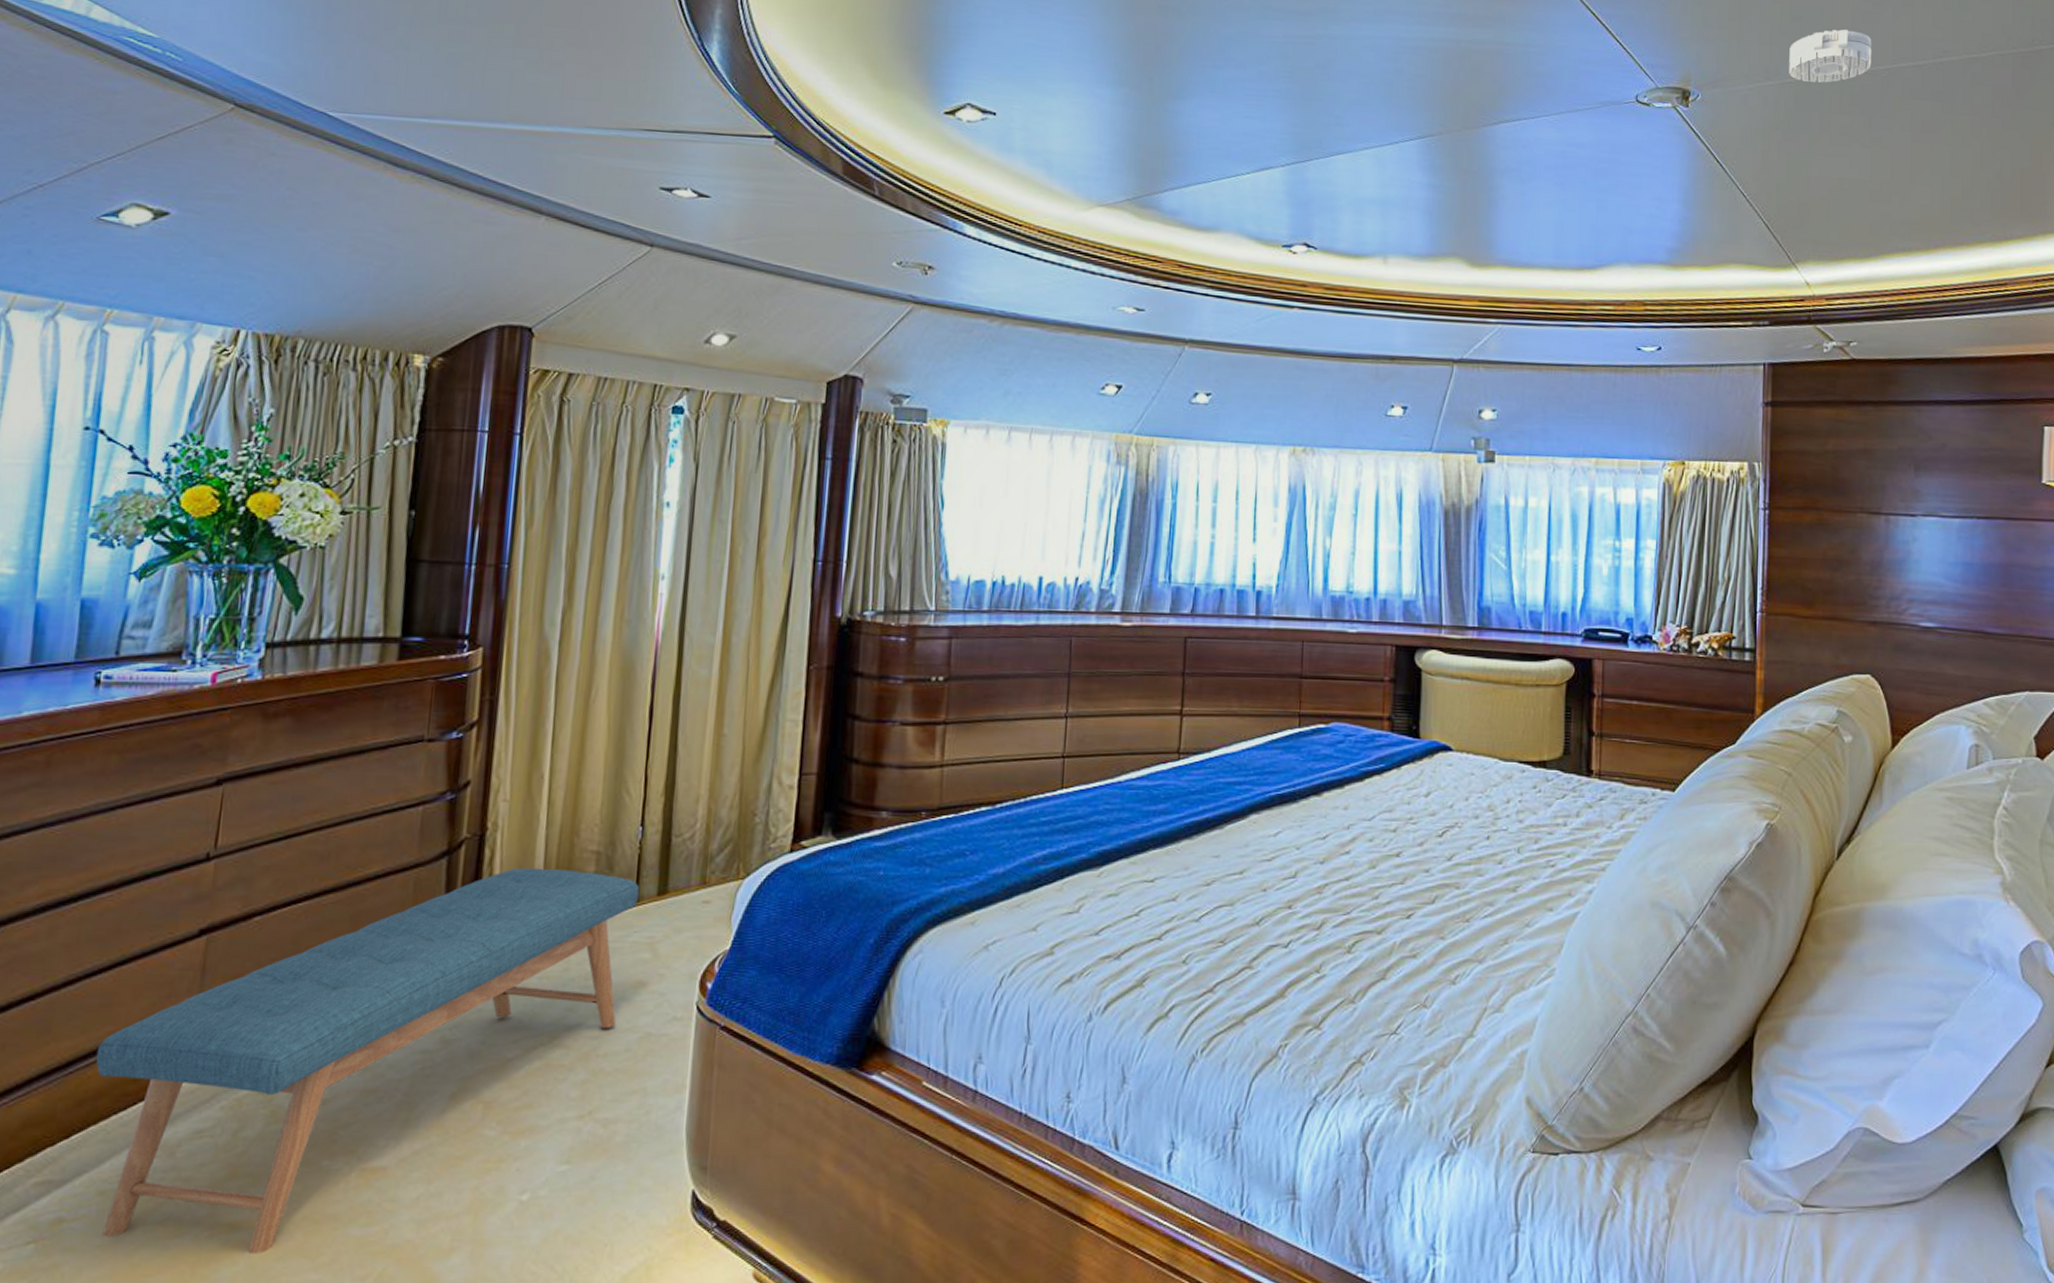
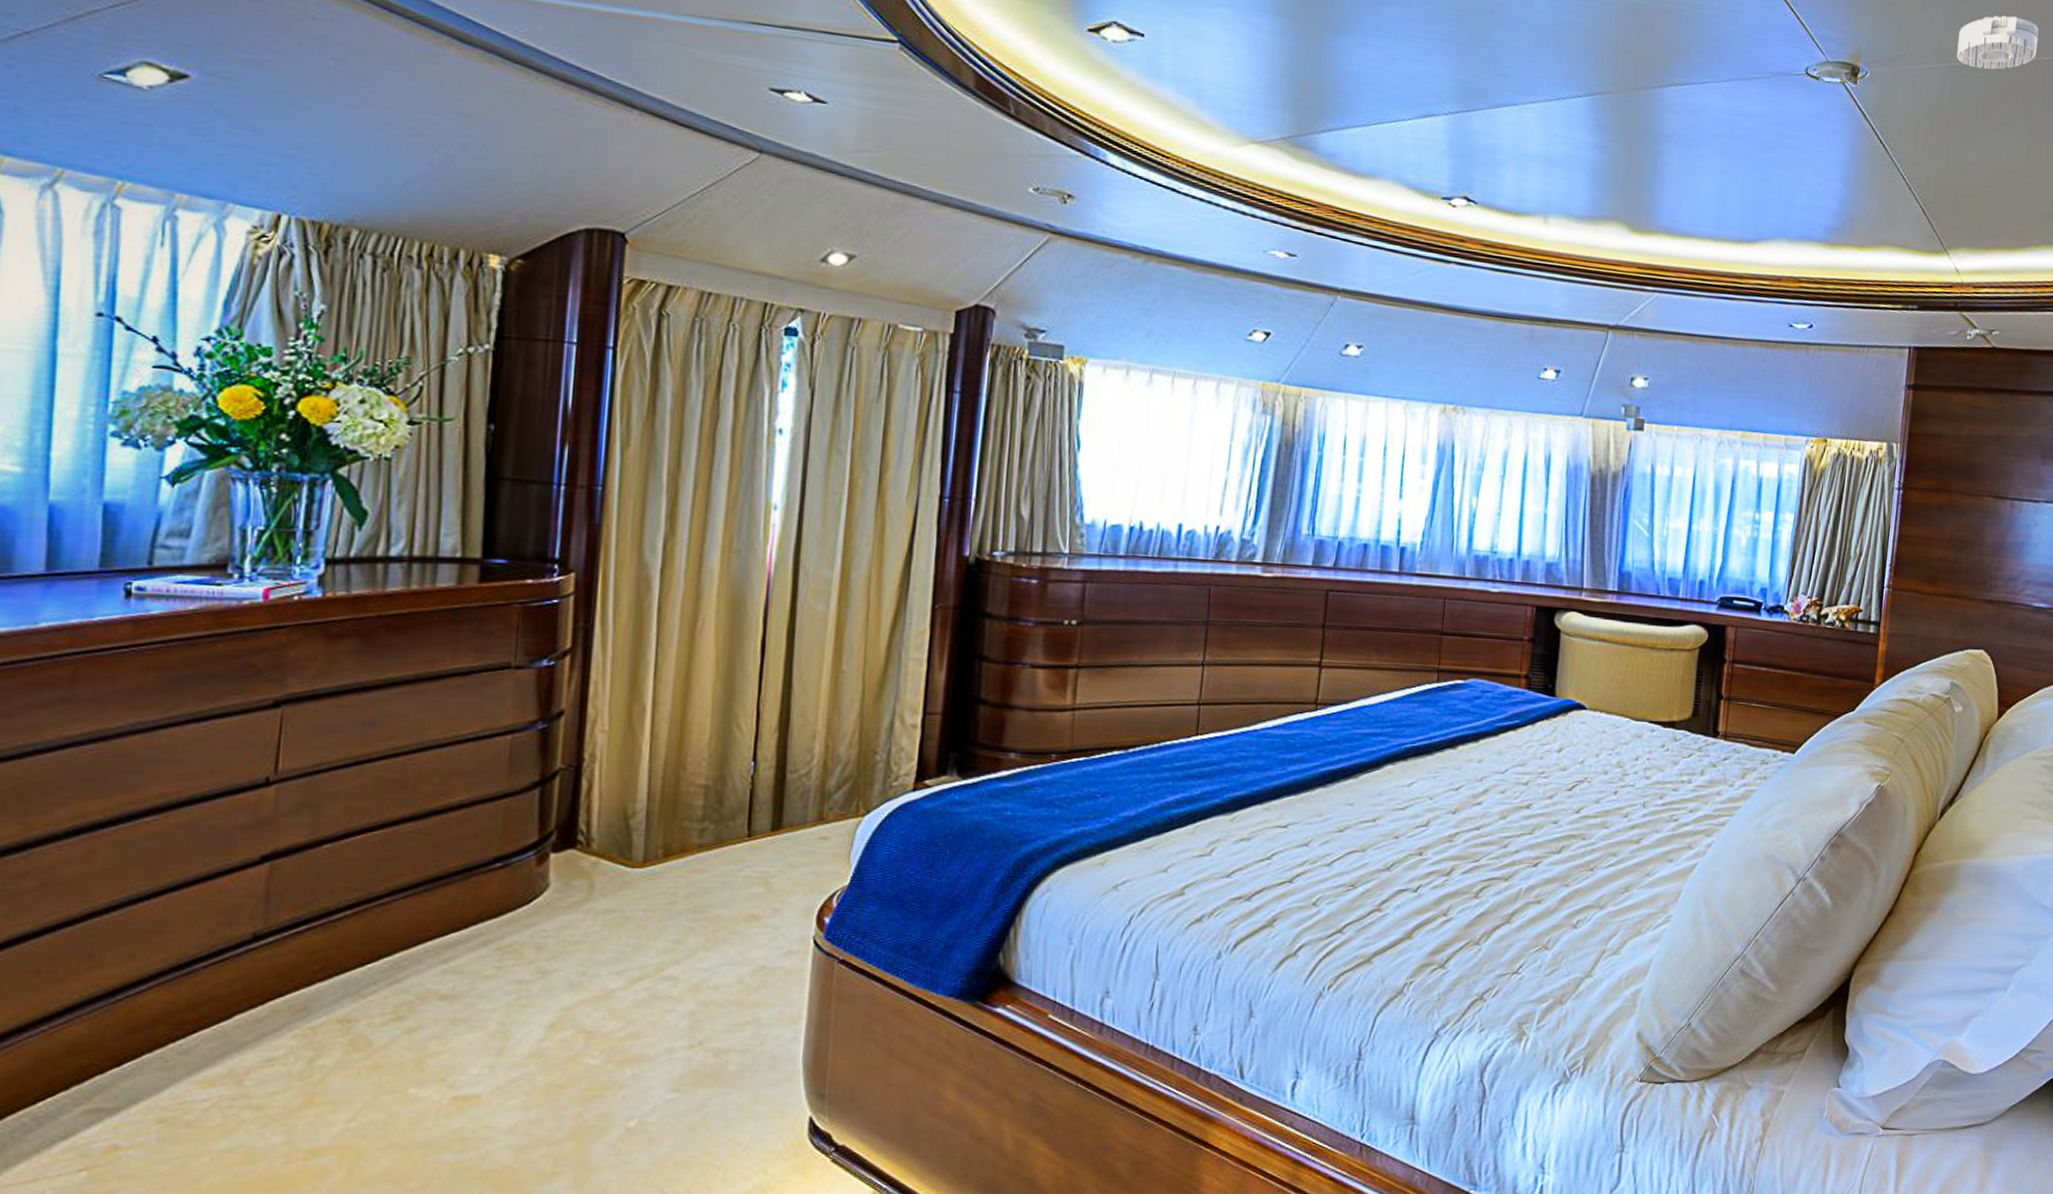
bench: present [95,867,640,1254] -> none [147,800,752,1180]

